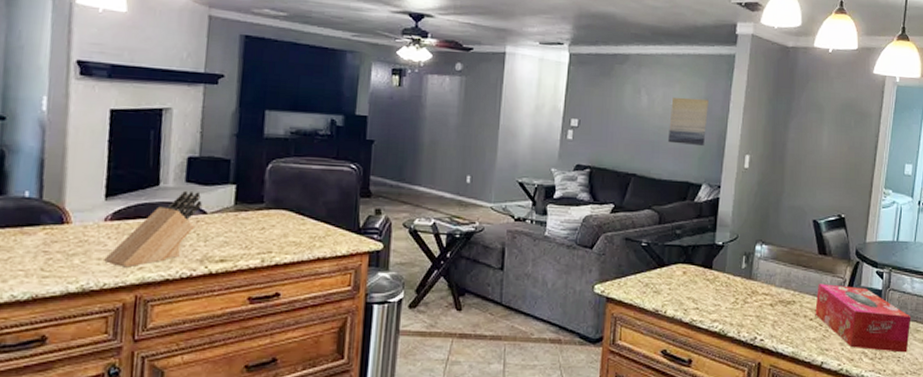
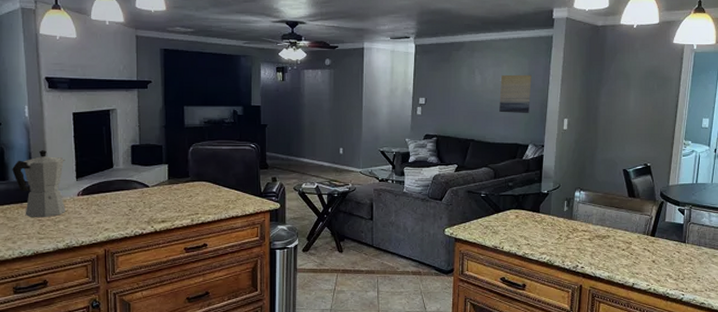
moka pot: none [13,157,92,249] -> present [12,150,65,218]
knife block: present [104,190,202,268] -> none [80,170,144,230]
tissue box: present [815,283,912,353] -> none [626,220,709,274]

